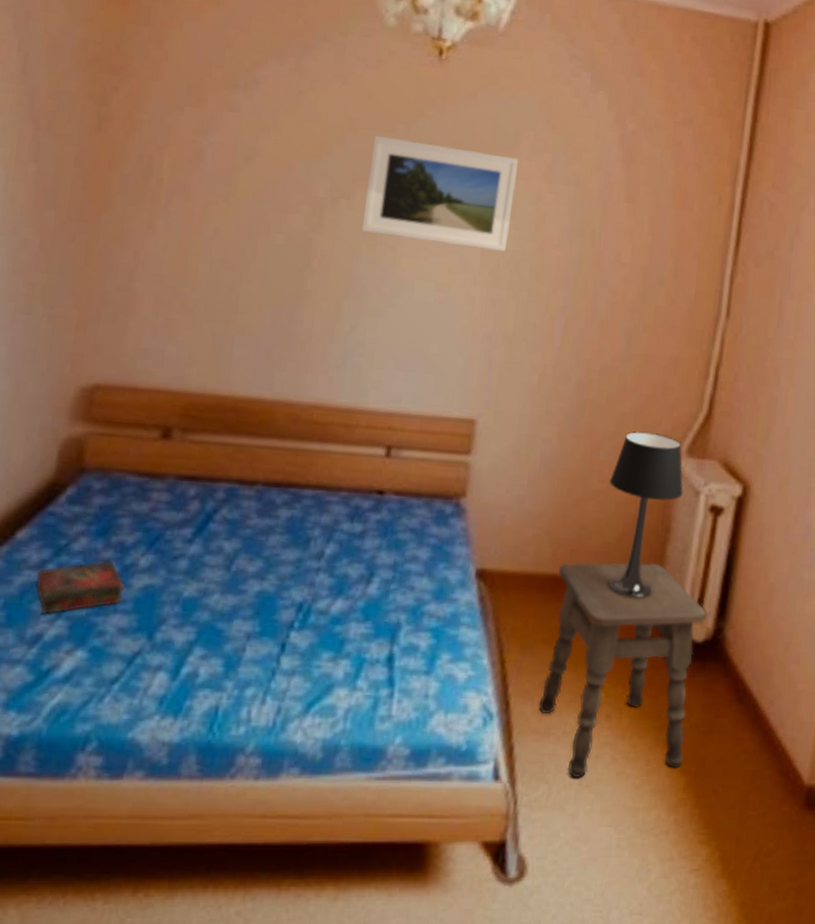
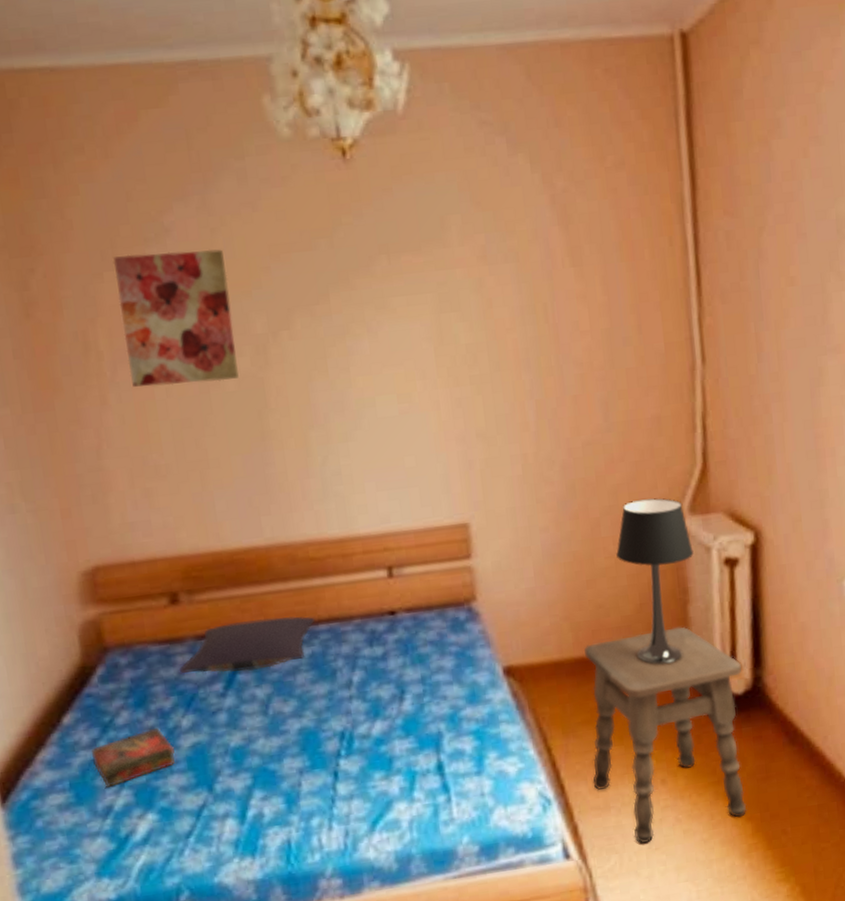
pillow: none [152,469,303,523] -> present [180,616,315,673]
wall art: none [183,95,305,233] -> present [113,249,239,387]
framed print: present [361,135,519,251] -> none [298,245,459,359]

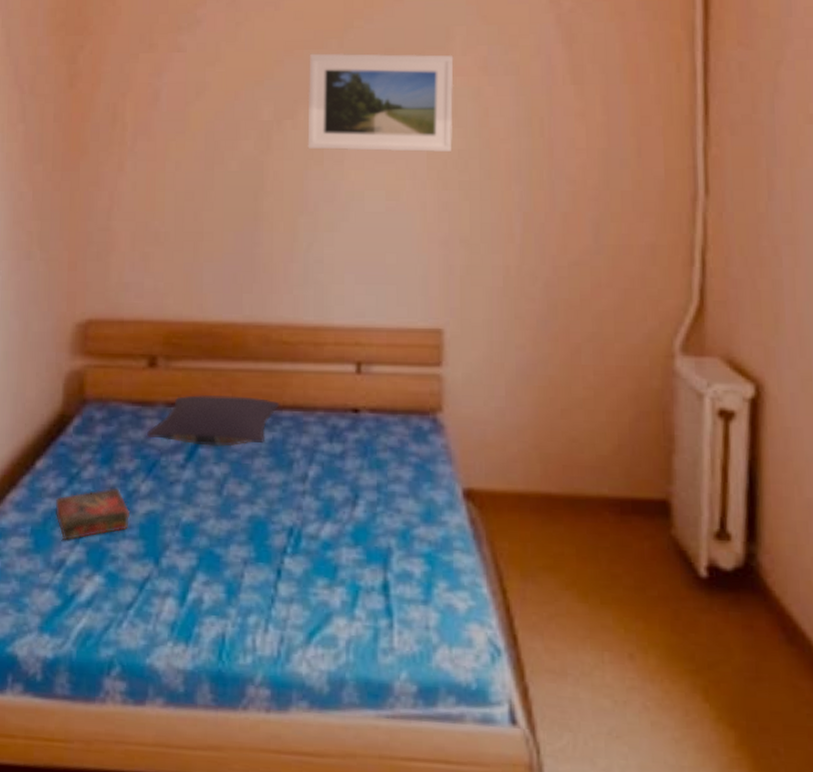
wall art: present [113,249,239,387] -> none [147,39,245,161]
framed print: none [298,245,459,359] -> present [307,53,454,152]
side table: present [584,626,747,844] -> none [550,478,732,728]
table lamp: present [615,498,694,665] -> none [595,331,683,519]

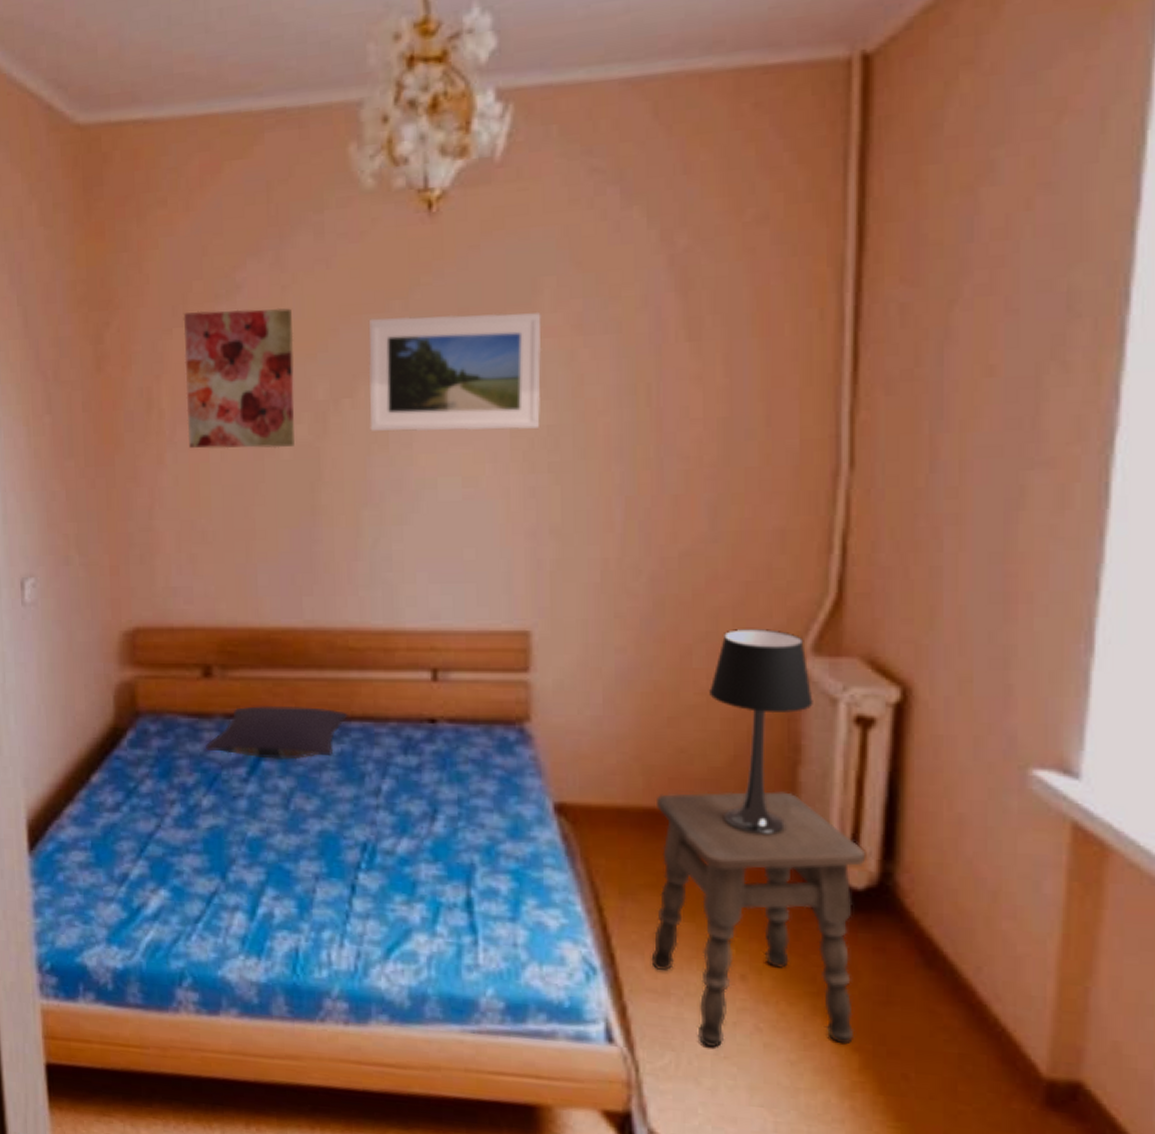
book: present [55,487,130,540] -> none [113,802,193,855]
wall art: none [147,39,245,161] -> present [183,307,295,449]
side table: none [550,478,732,728] -> present [651,791,865,1049]
table lamp: none [595,331,683,519] -> present [708,629,813,835]

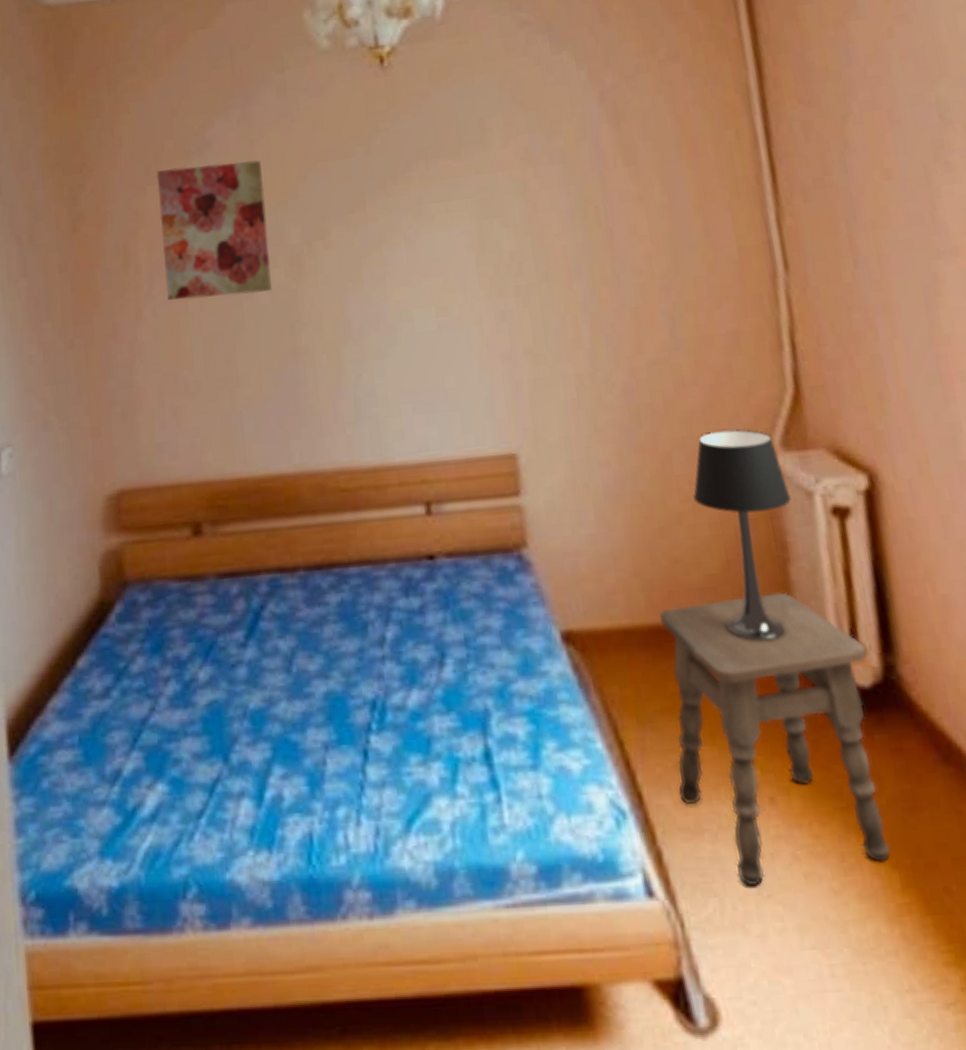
pillow: present [206,706,348,760] -> none [199,556,345,619]
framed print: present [368,311,542,432] -> none [334,148,502,270]

